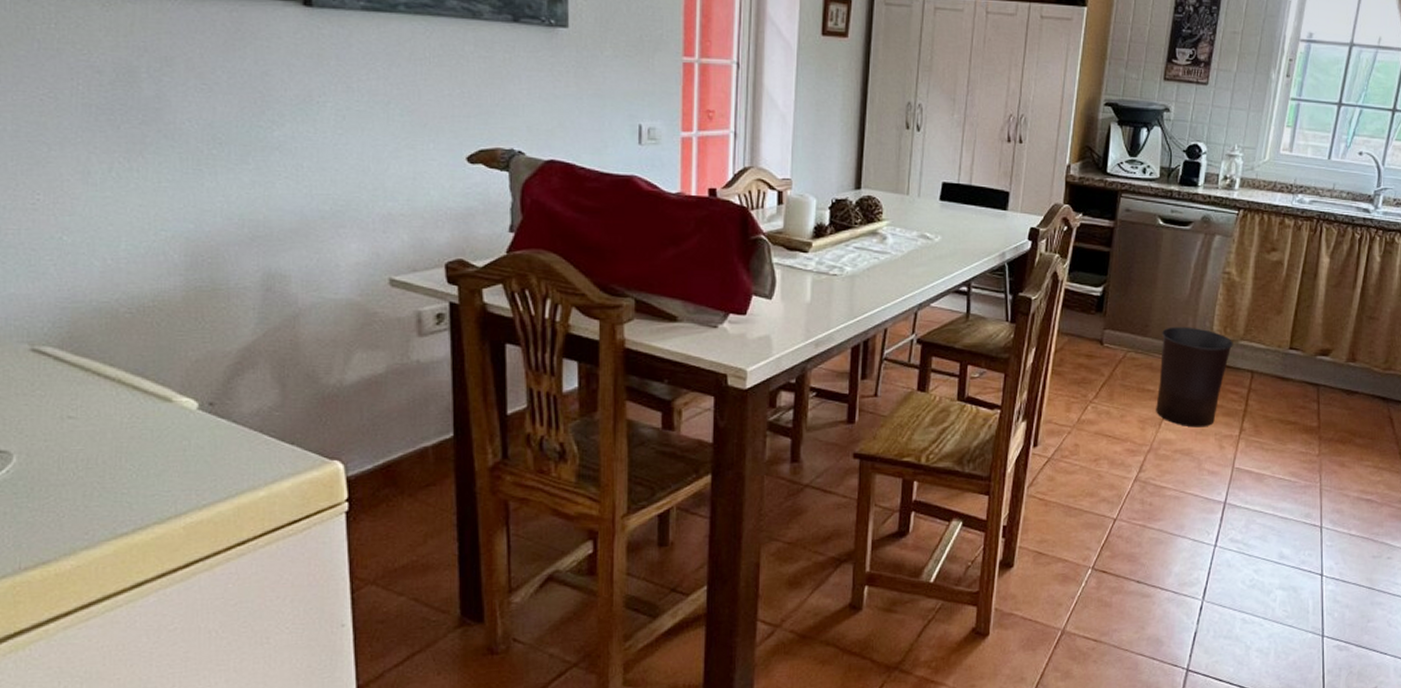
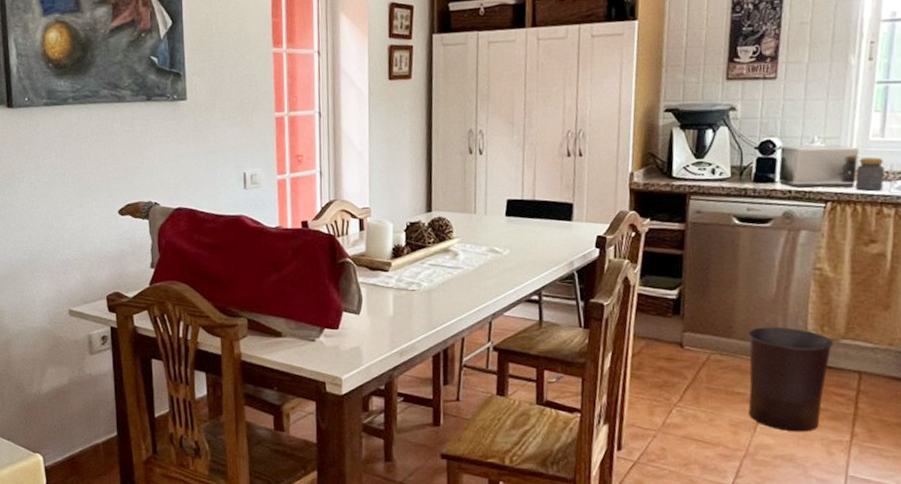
toaster: none [1201,151,1271,197] -> present [778,144,859,189]
jar: none [1264,170,1290,203] -> present [854,157,885,192]

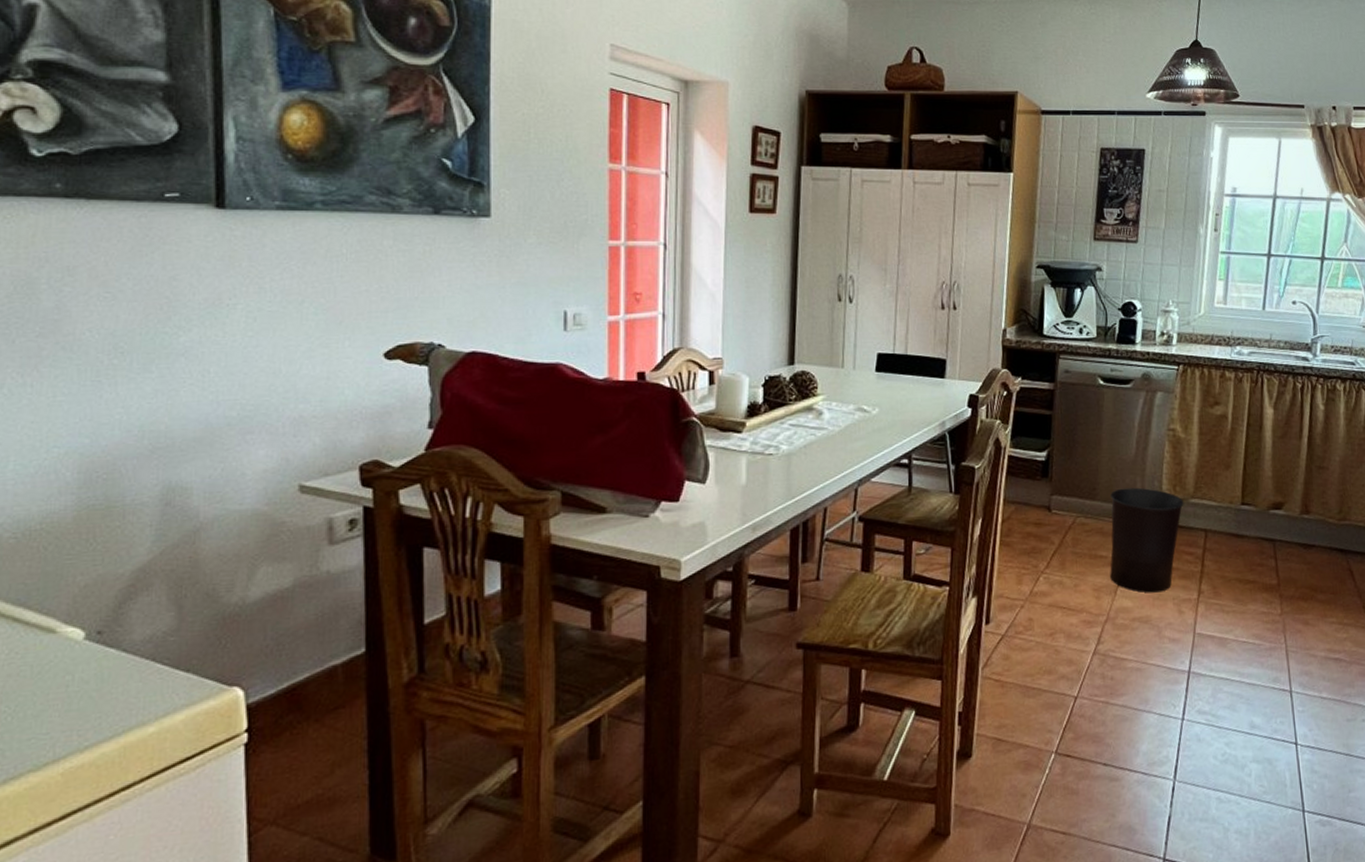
toaster: present [778,144,859,189] -> none [1138,308,1206,352]
jar: present [854,157,885,192] -> none [1202,323,1227,356]

